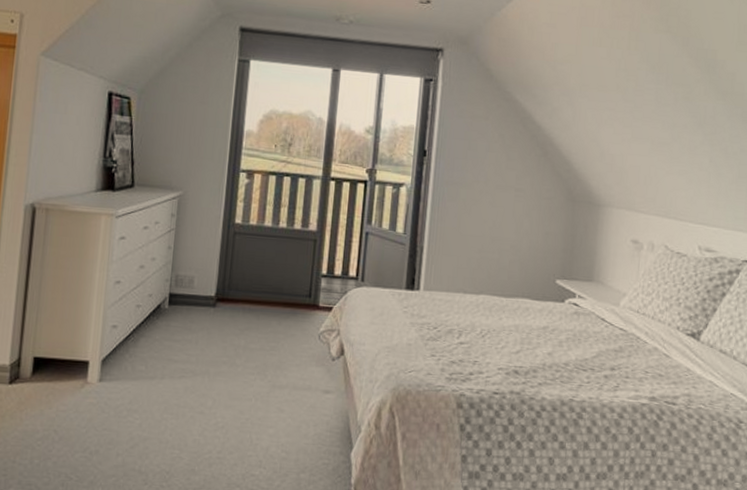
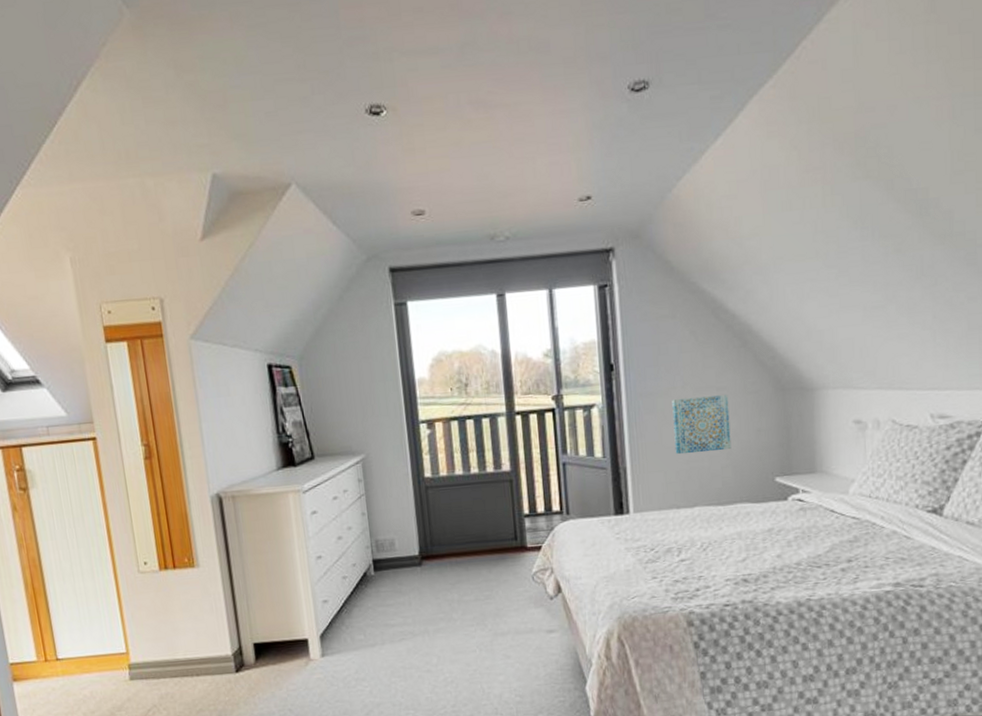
wall art: none [470,192,525,247] -> present [672,394,731,455]

